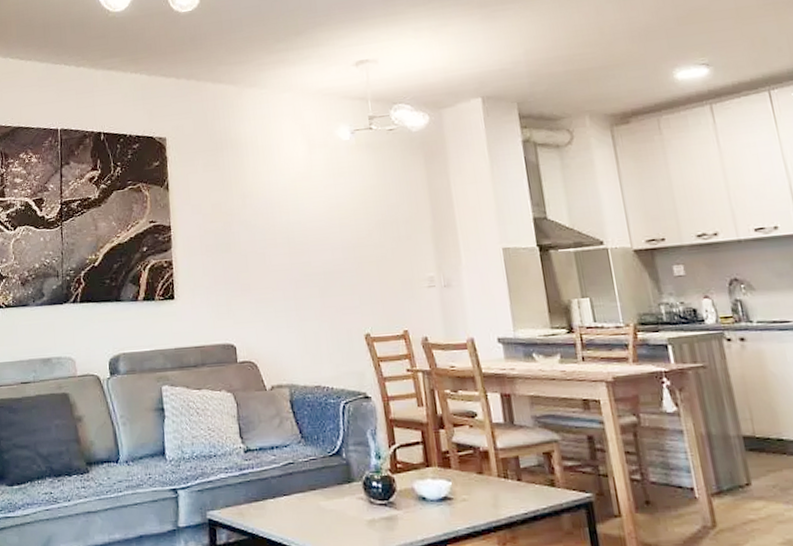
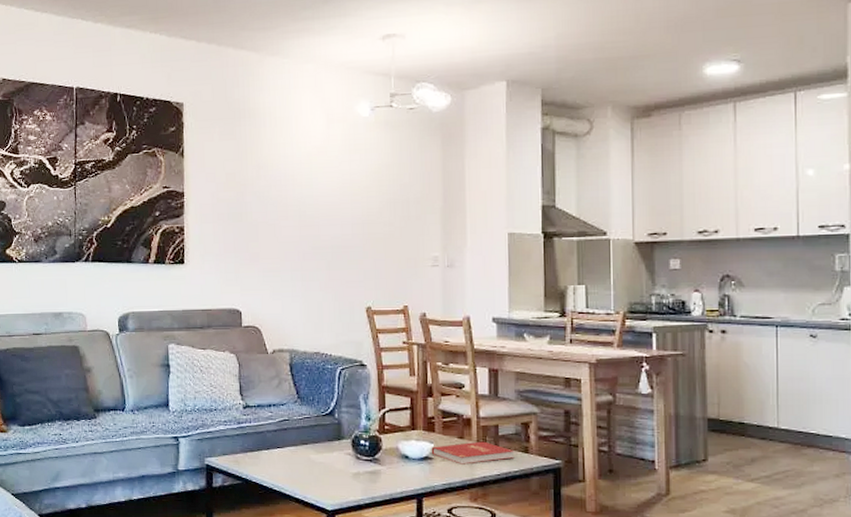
book: none [449,476,541,504] -> present [431,441,515,465]

